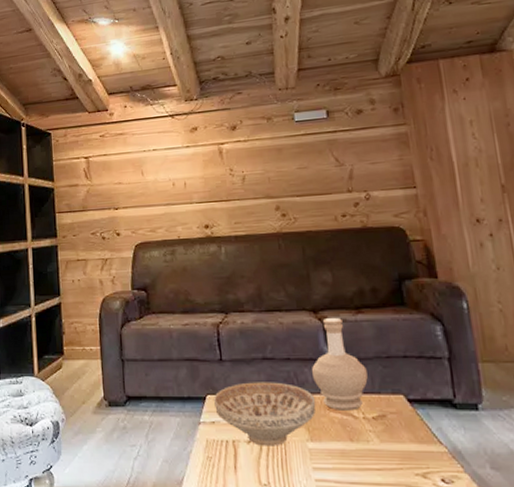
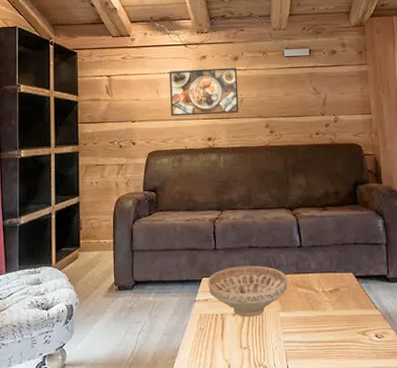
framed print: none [154,138,241,201] -> present [169,67,239,117]
bottle: present [312,317,368,411] -> none [286,213,328,287]

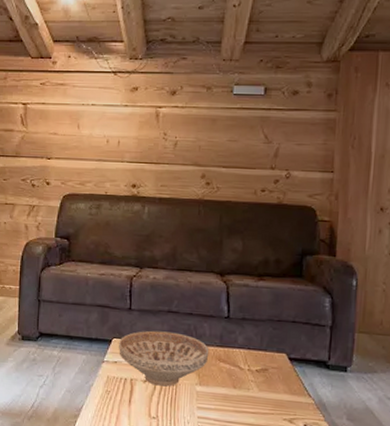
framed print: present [169,67,239,117] -> none [92,102,174,158]

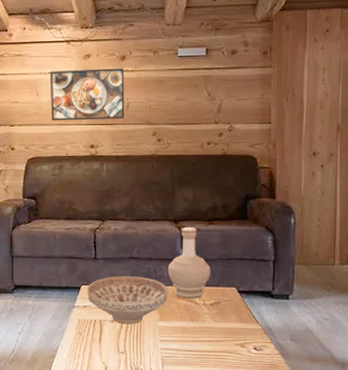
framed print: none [92,102,174,158] -> present [49,68,125,121]
bottle: none [210,281,259,363] -> present [168,227,211,299]

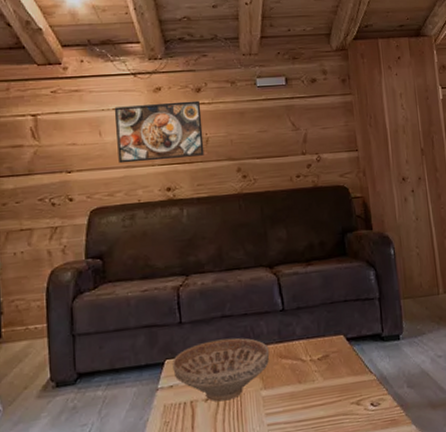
bottle: present [168,227,211,299] -> none [267,271,315,357]

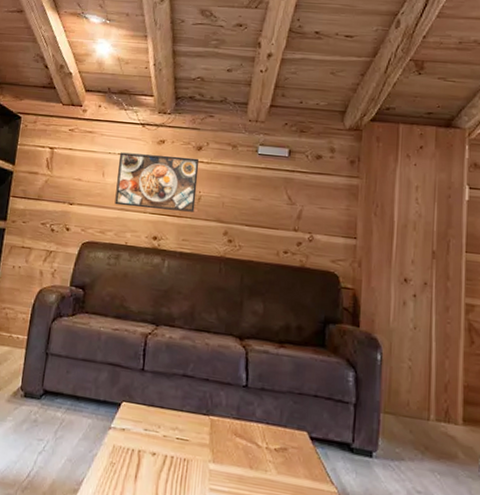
decorative bowl: present [173,337,270,402] -> none [127,395,225,462]

